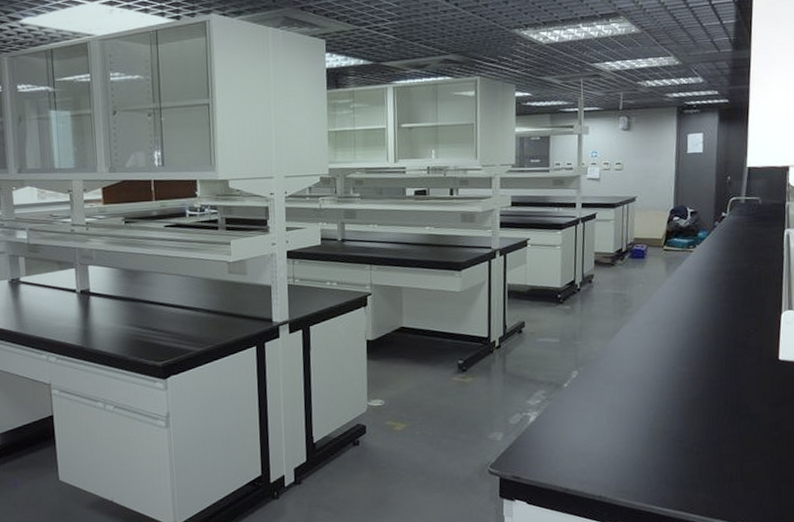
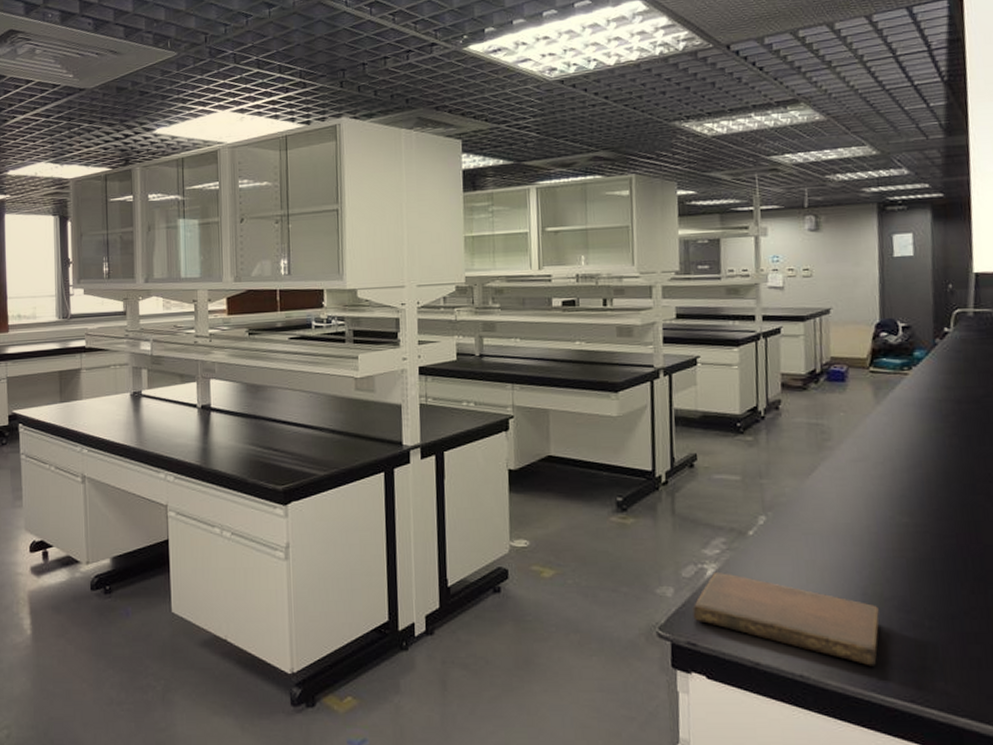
notebook: none [517,418,661,485] -> present [692,573,879,666]

